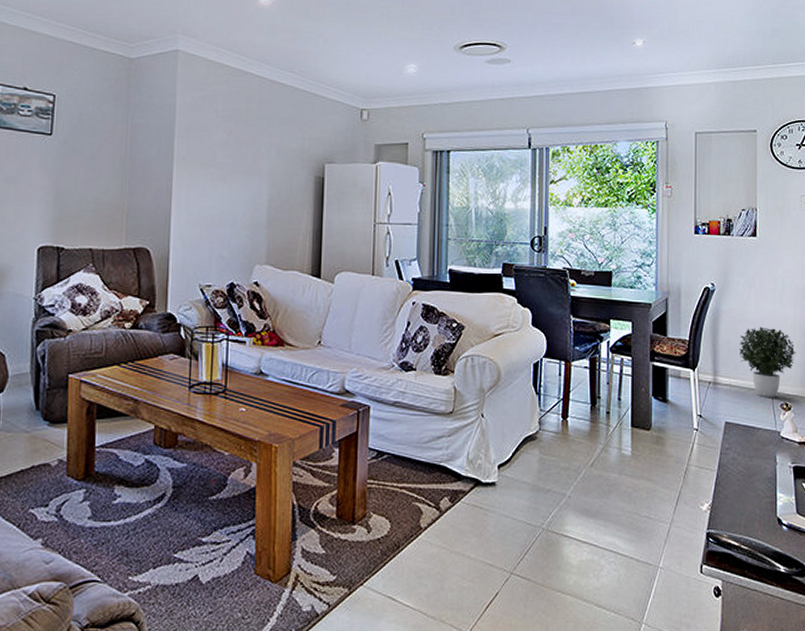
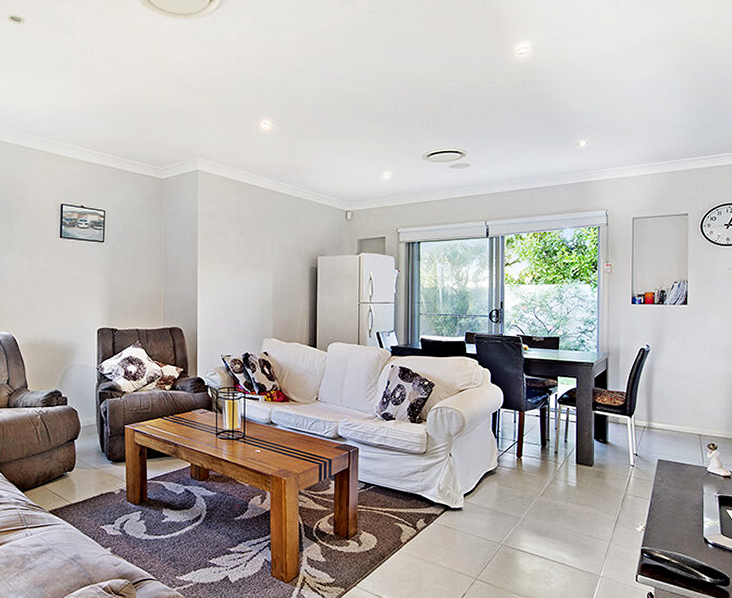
potted plant: present [739,327,796,398] -> none [670,380,722,440]

